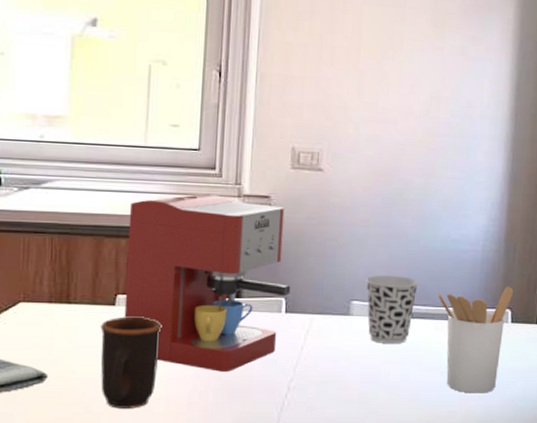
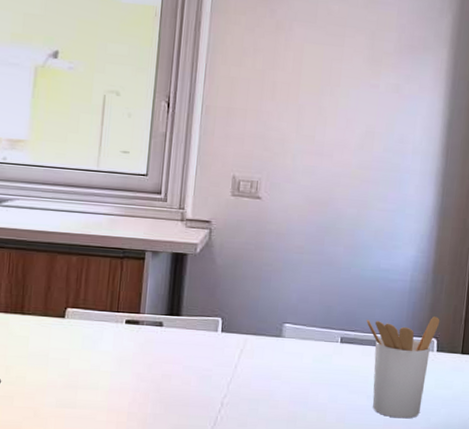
mug: present [100,315,162,408] -> none [49,328,107,416]
coffee maker: present [124,193,291,372] -> none [72,216,227,385]
cup: present [366,275,419,345] -> none [298,300,348,367]

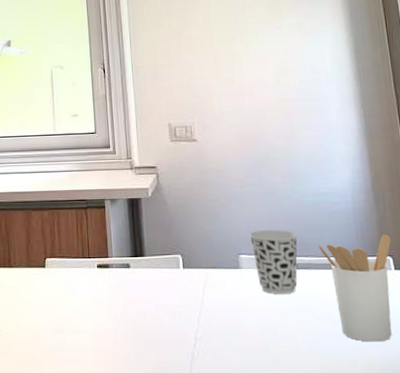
cup: none [298,300,348,367] -> present [249,229,298,295]

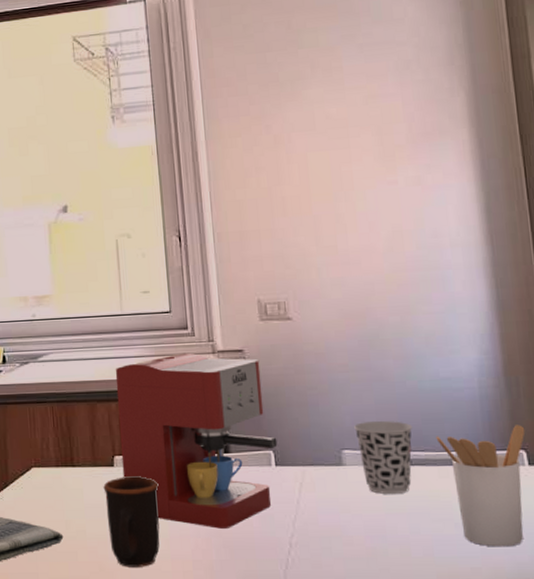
mug: none [36,275,84,359] -> present [103,475,160,567]
coffee maker: none [48,168,185,324] -> present [115,352,278,529]

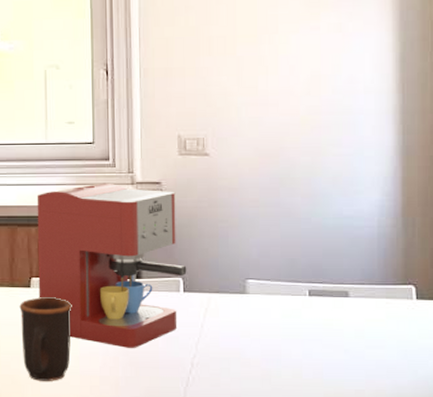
cup: present [354,420,412,495] -> none [260,253,313,322]
utensil holder: present [436,425,525,547] -> none [334,262,416,372]

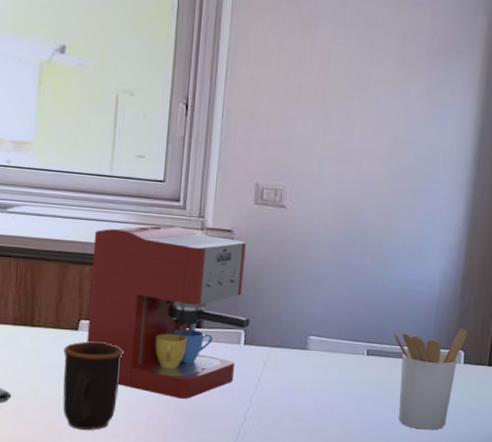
utensil holder: none [334,262,416,372] -> present [393,328,468,430]

